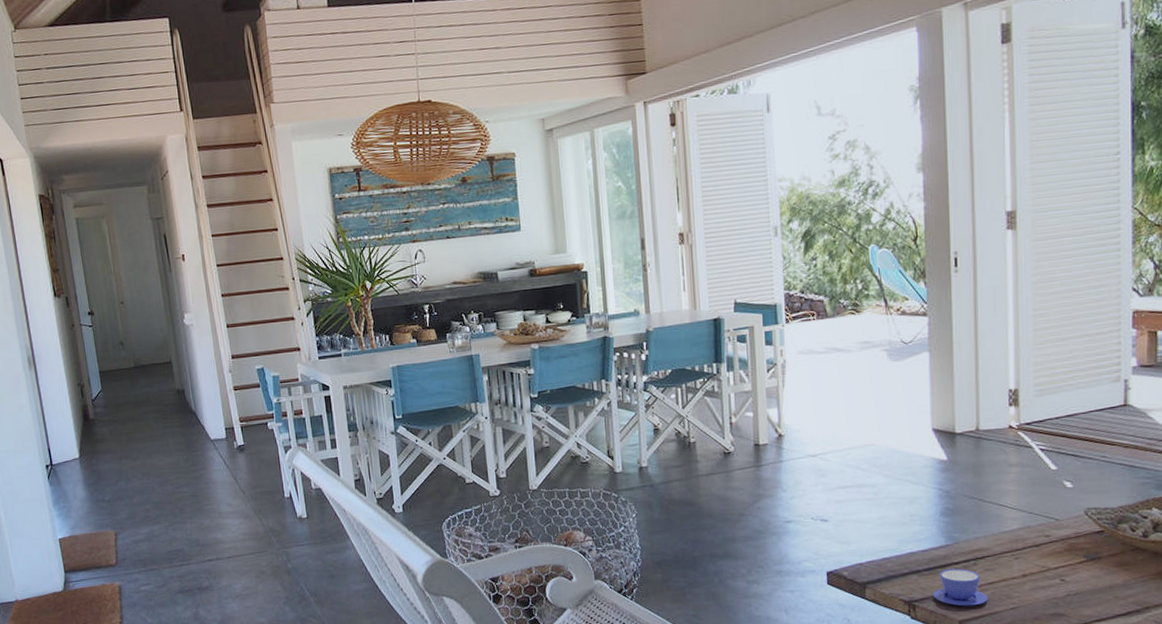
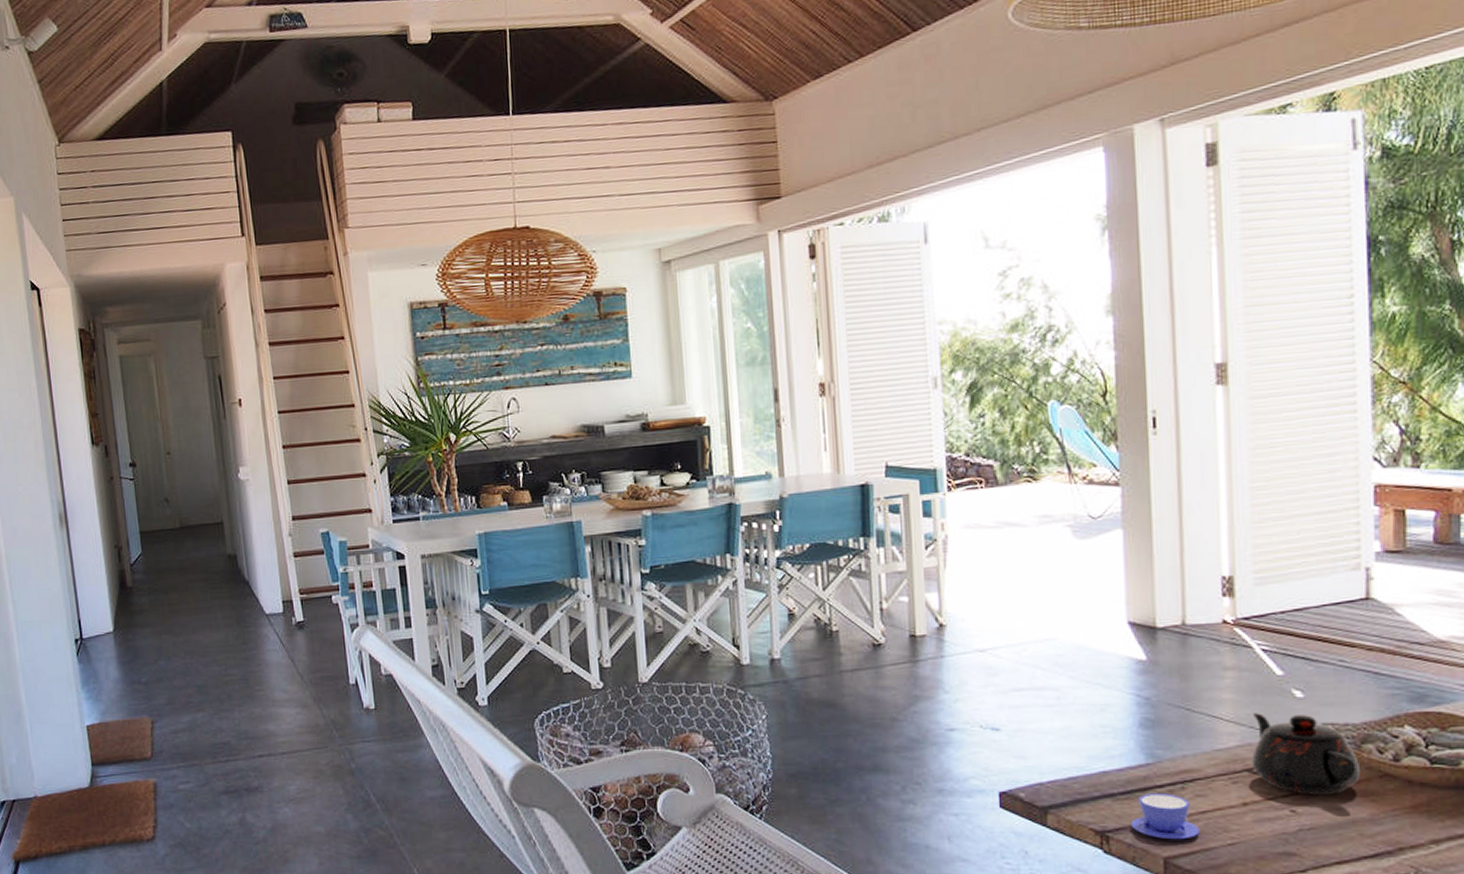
teapot: none [1030,501,1117,567] -> present [1252,713,1361,795]

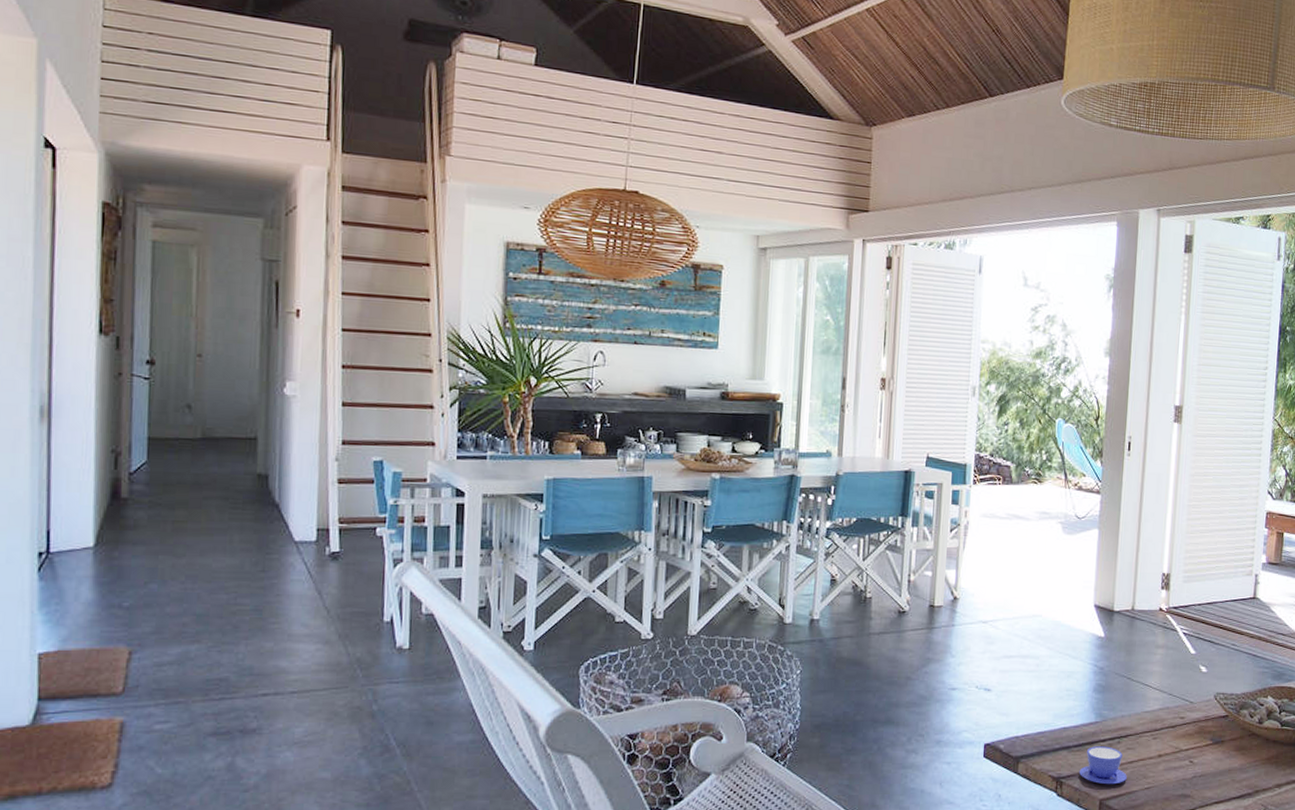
teapot: present [1252,713,1361,795] -> none [1168,683,1238,749]

